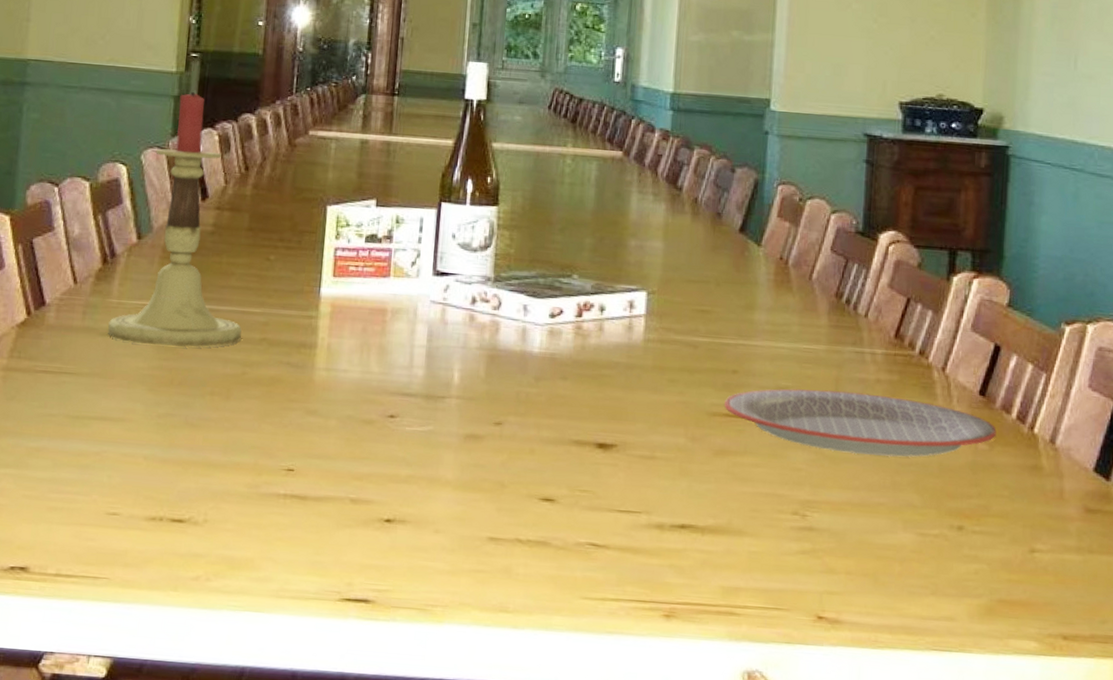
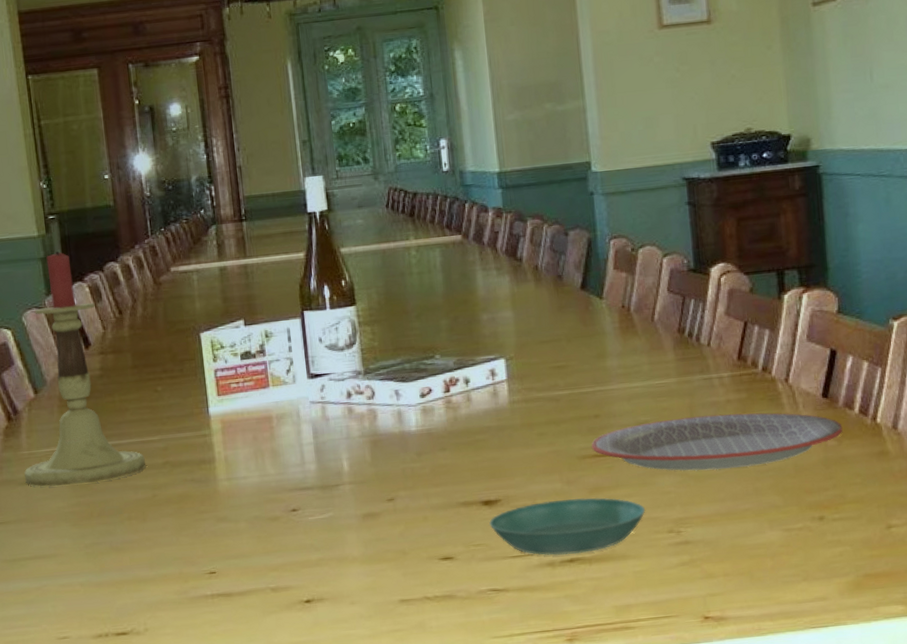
saucer: none [600,455,772,521] -> present [489,497,646,556]

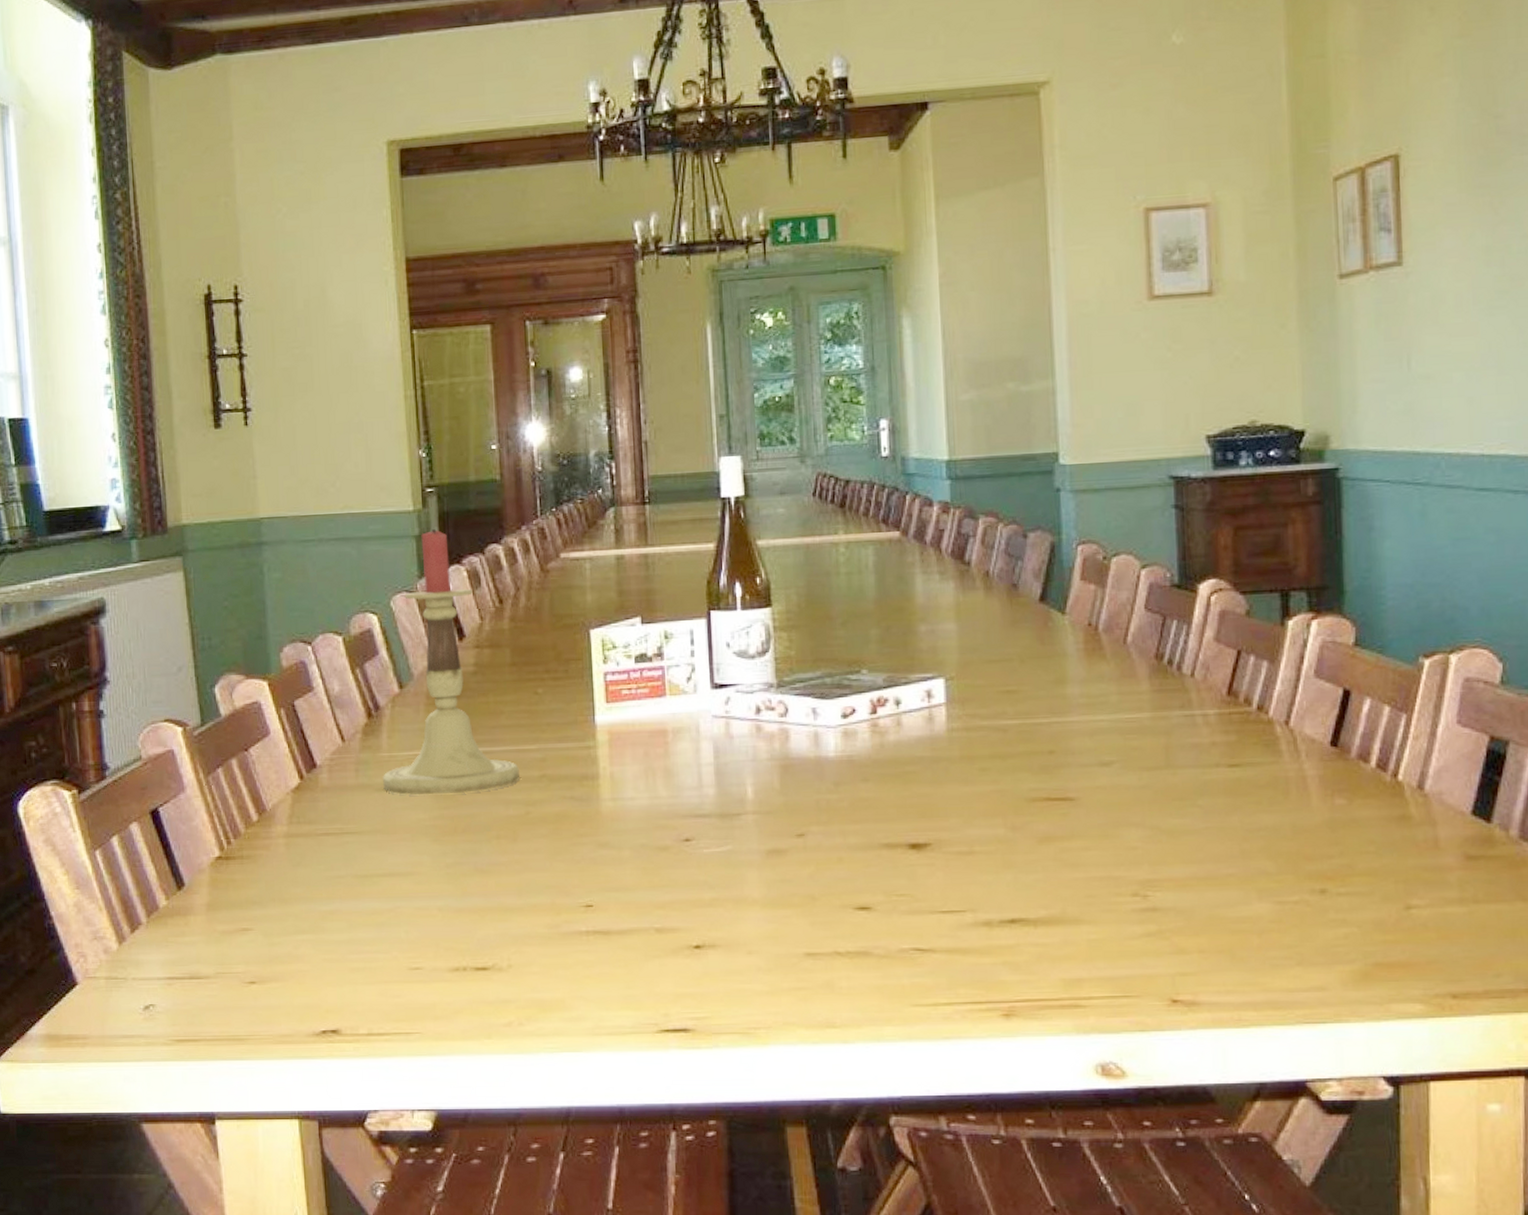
saucer: present [489,497,646,556] -> none [916,848,1106,914]
plate: present [592,413,843,471] -> none [1044,758,1355,826]

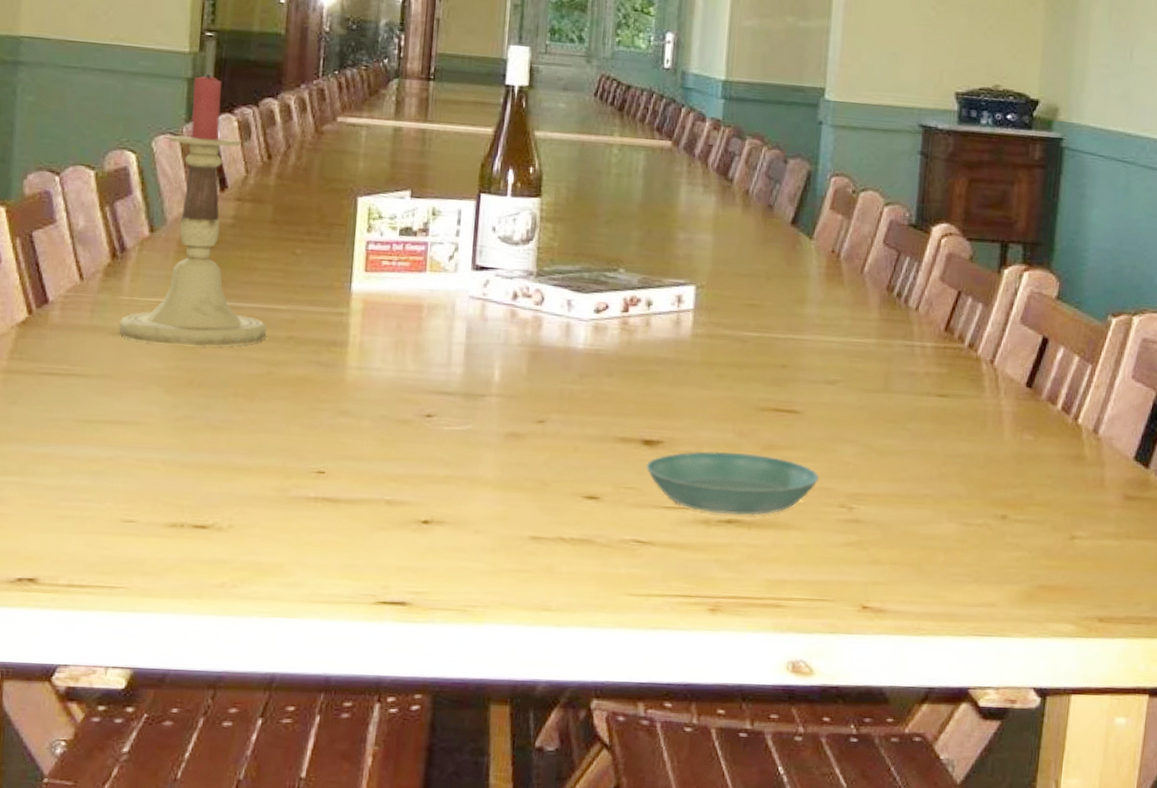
saucer: none [916,848,1106,914] -> present [646,451,820,516]

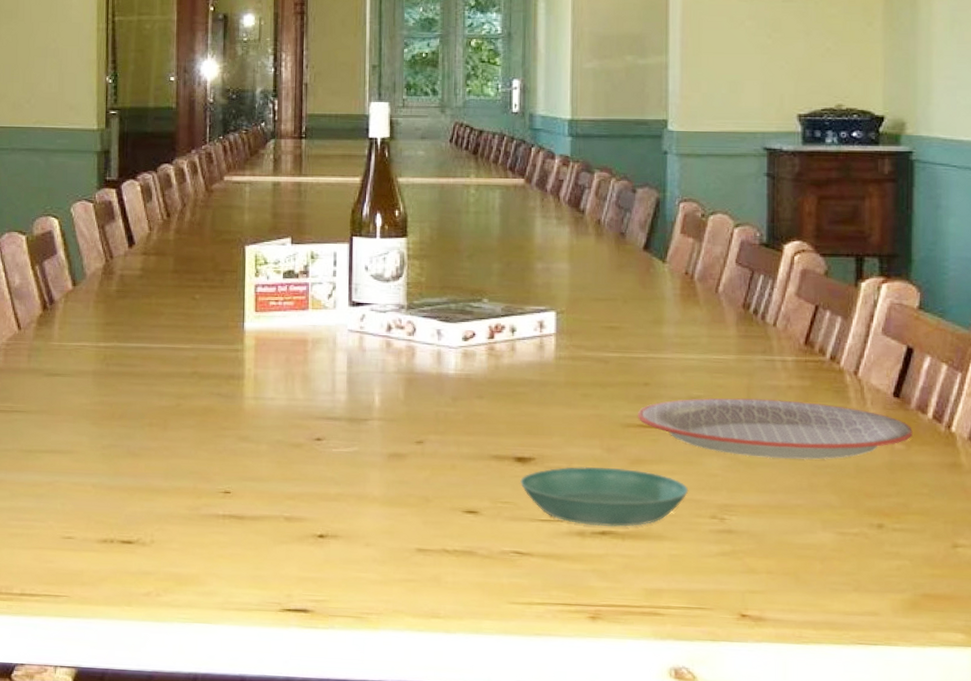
candlestick: present [119,74,267,347] -> none [52,147,174,383]
plate: none [773,382,1042,449] -> present [638,397,913,460]

